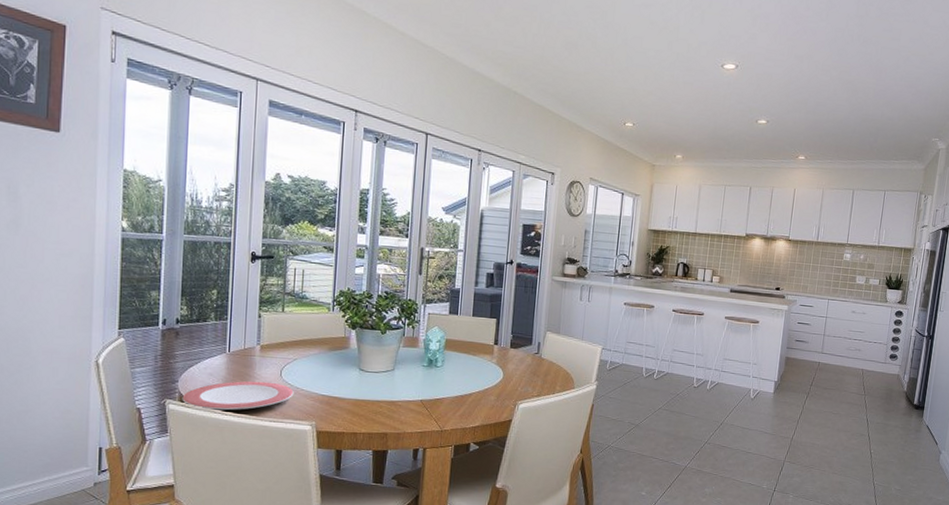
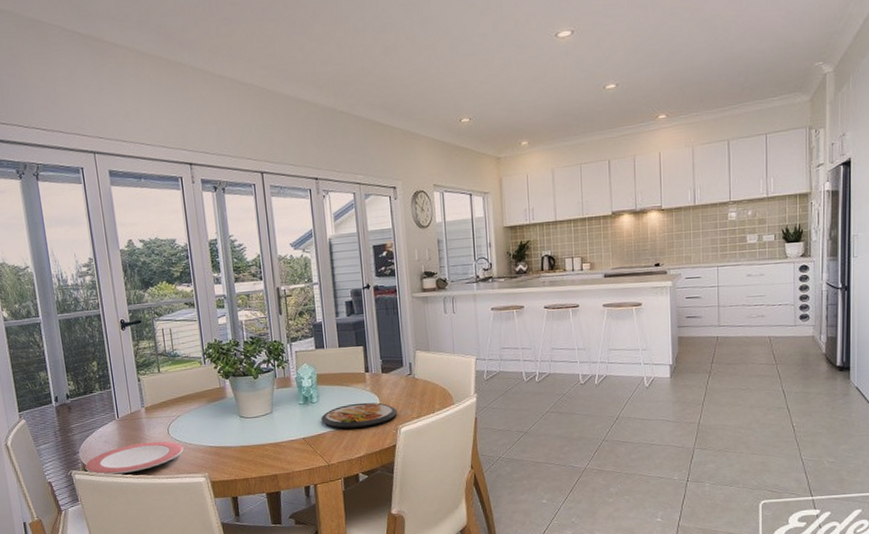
dish: none [442,373,519,398] -> present [321,402,398,429]

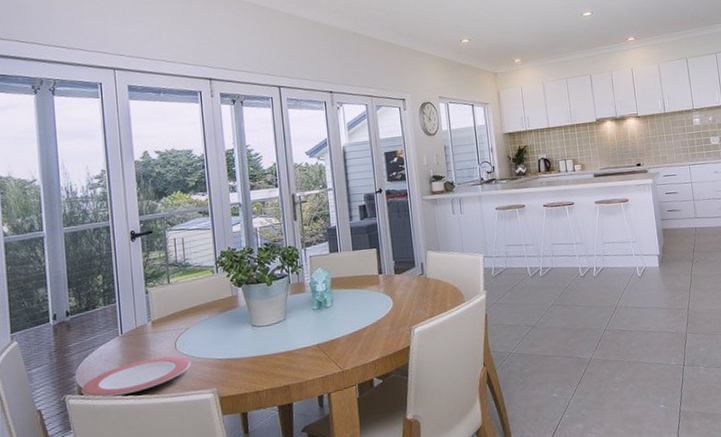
dish: present [321,402,398,429] -> none [335,304,411,333]

